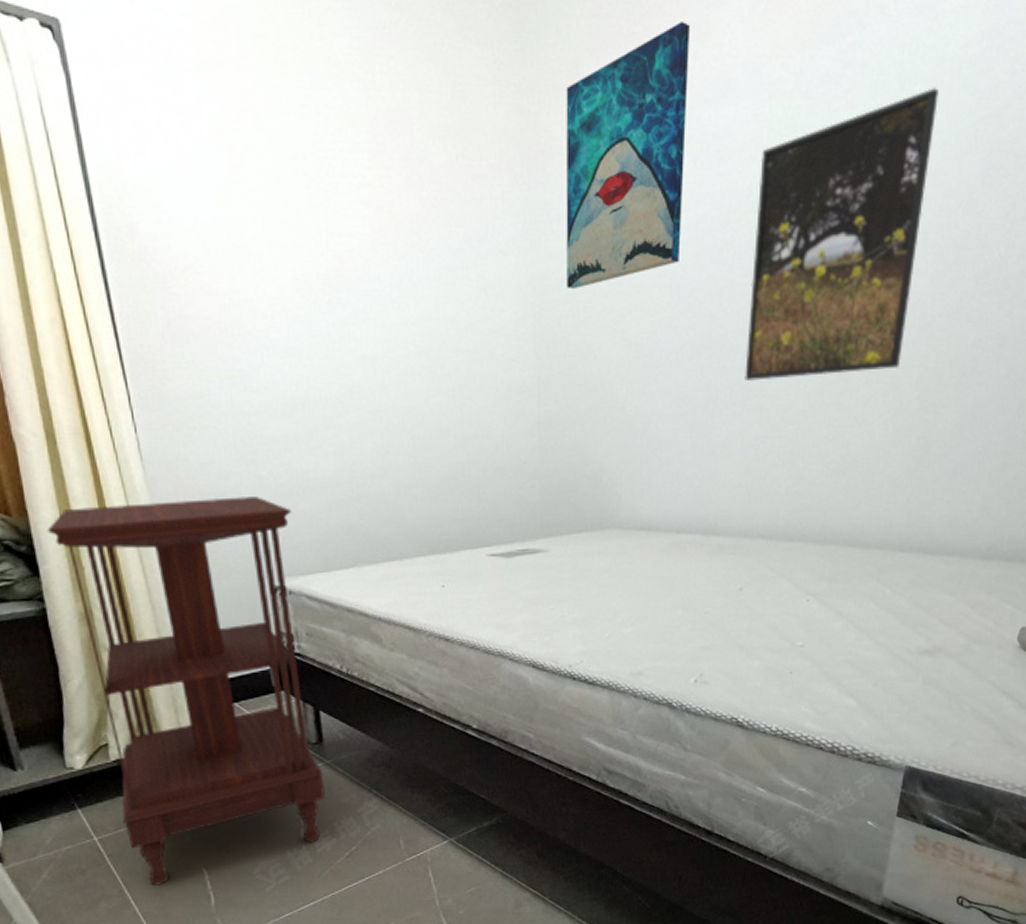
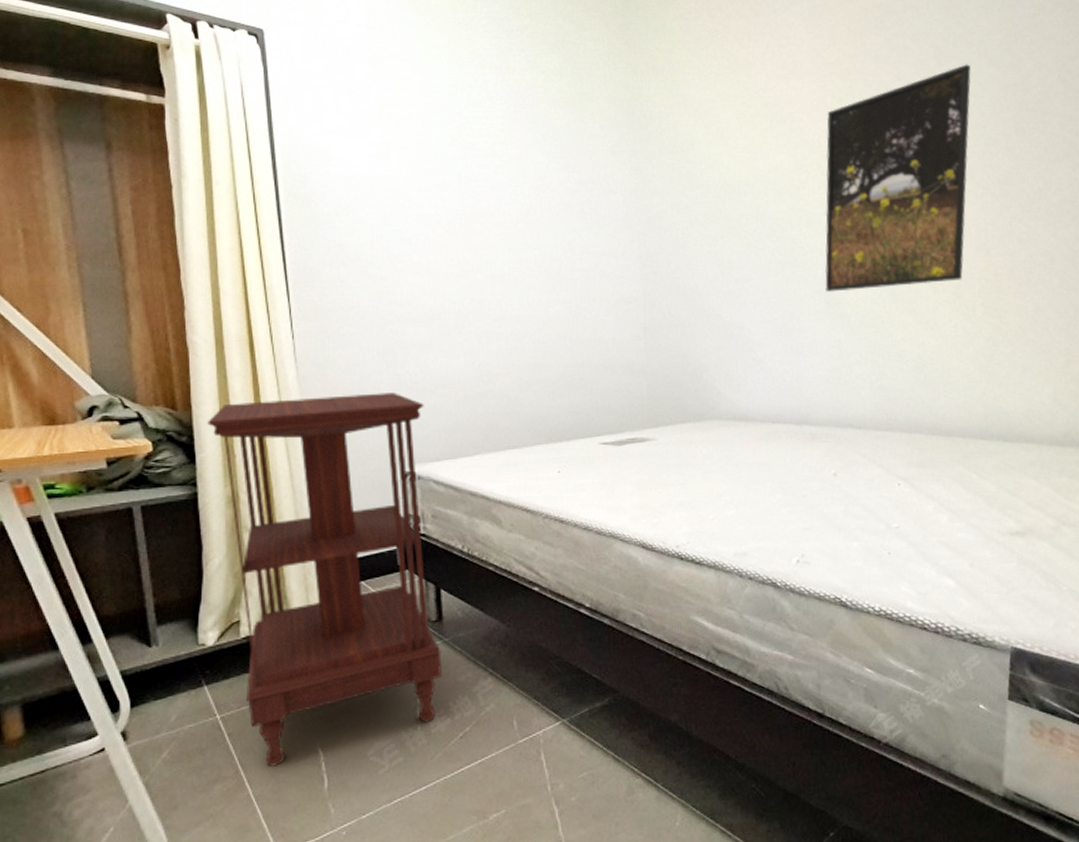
wall art: present [565,22,690,290] -> none [663,22,763,220]

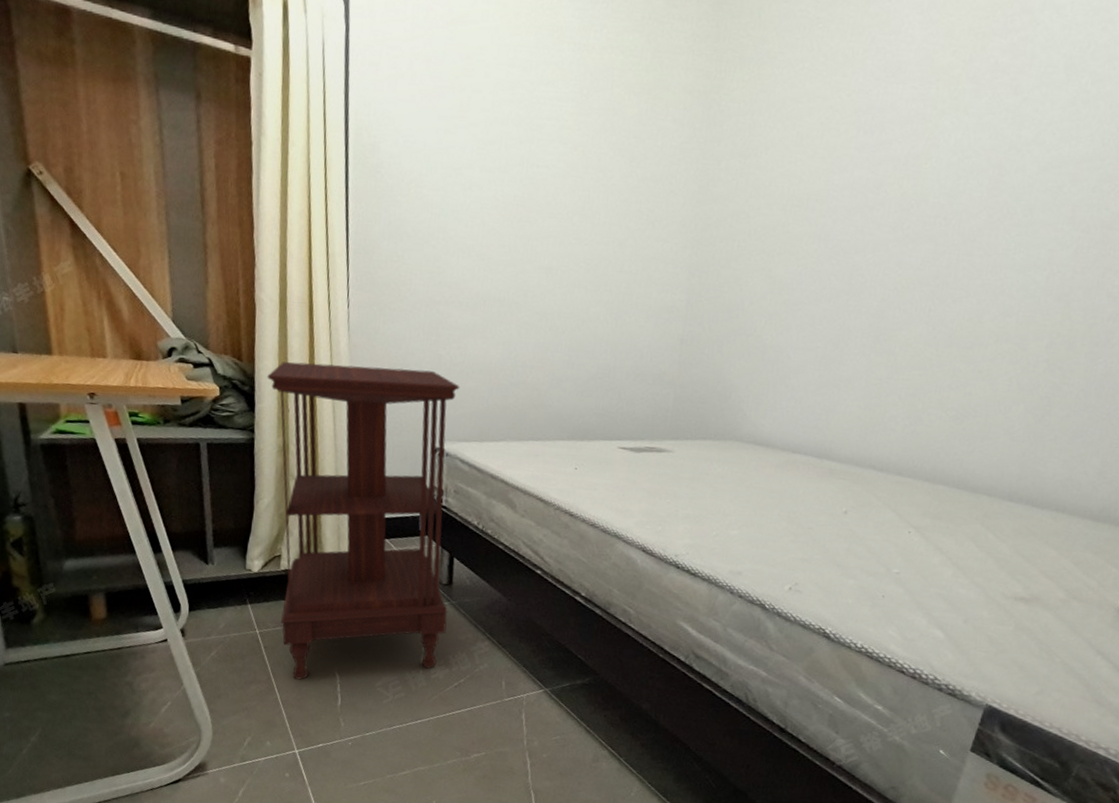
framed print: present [824,64,971,292] -> none [877,81,1105,331]

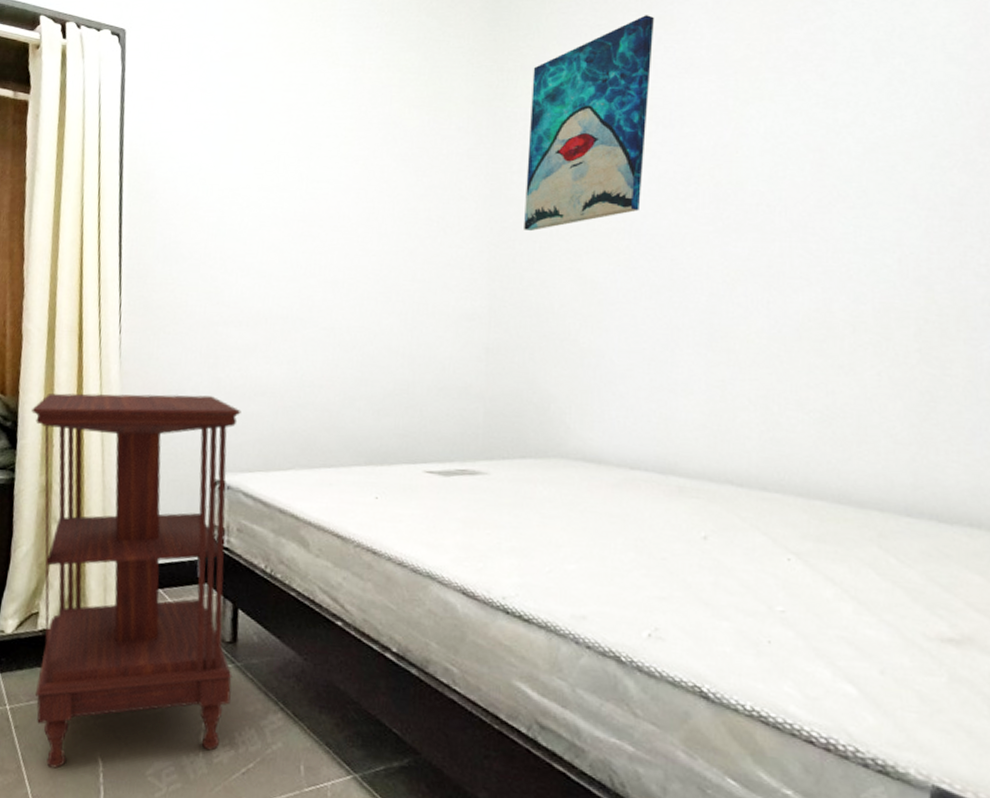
wall art: none [725,10,871,230] -> present [524,15,654,232]

